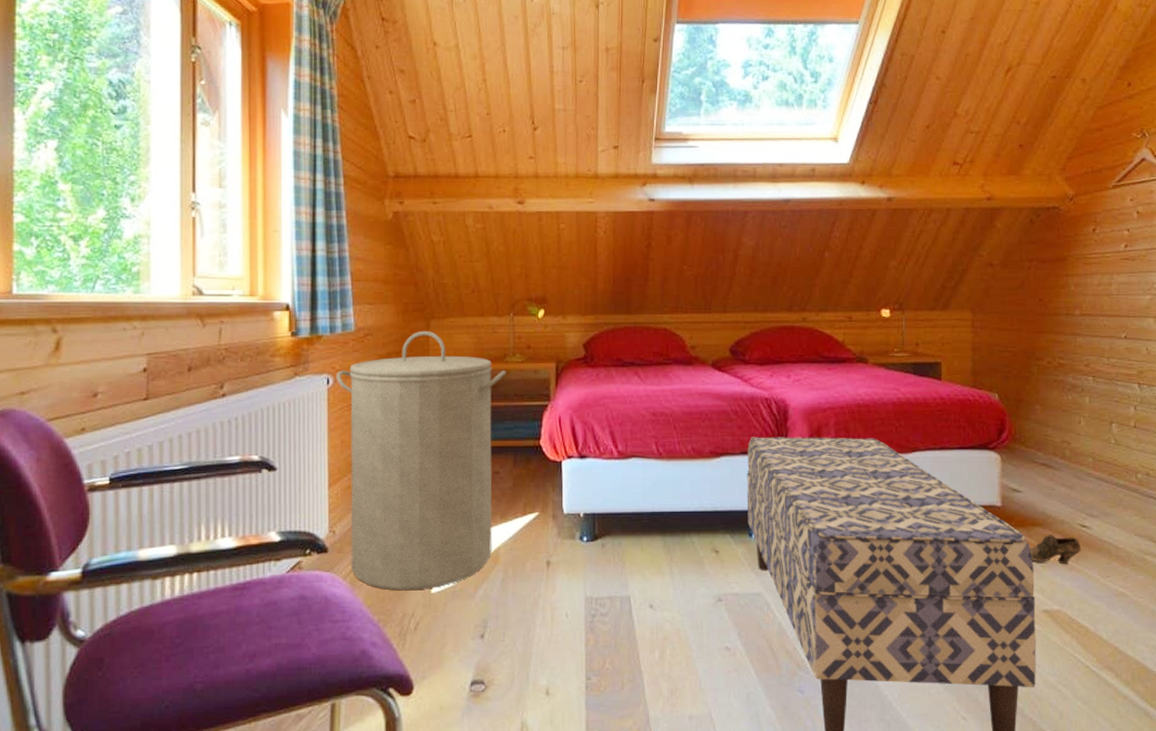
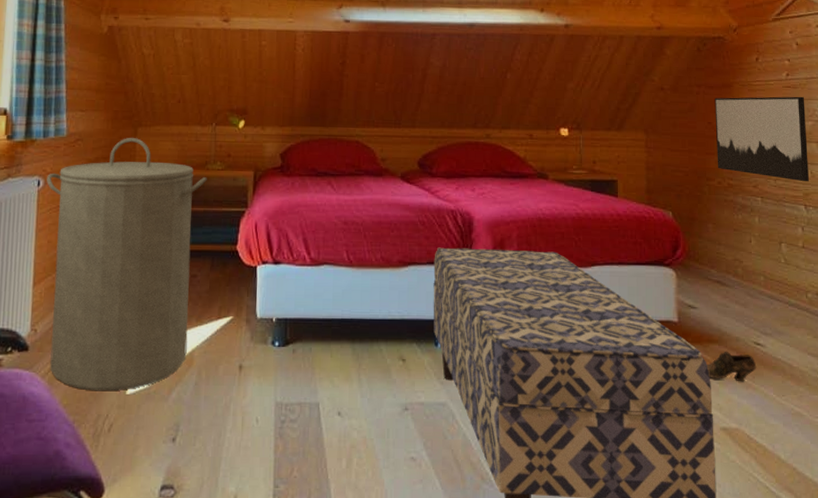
wall art: none [1047,269,1145,359] -> present [714,96,810,182]

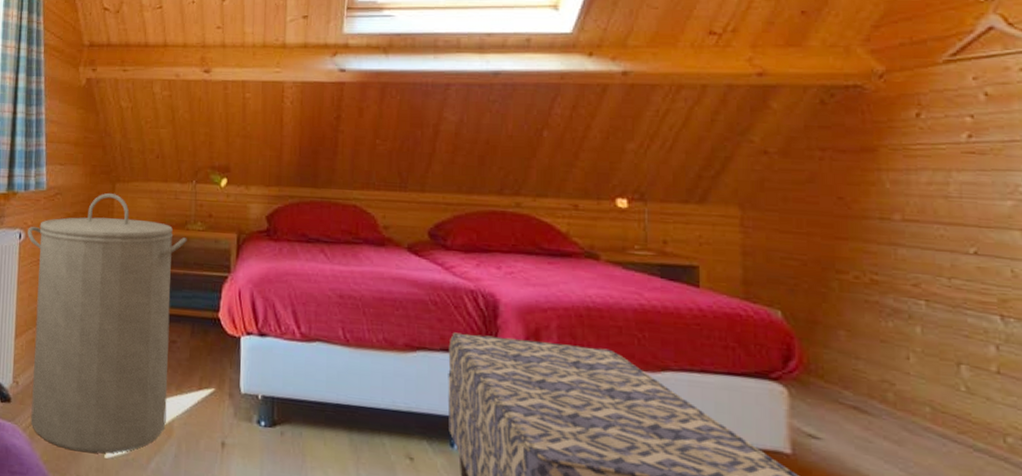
wall art: present [714,96,810,182] -> none [848,165,1009,284]

